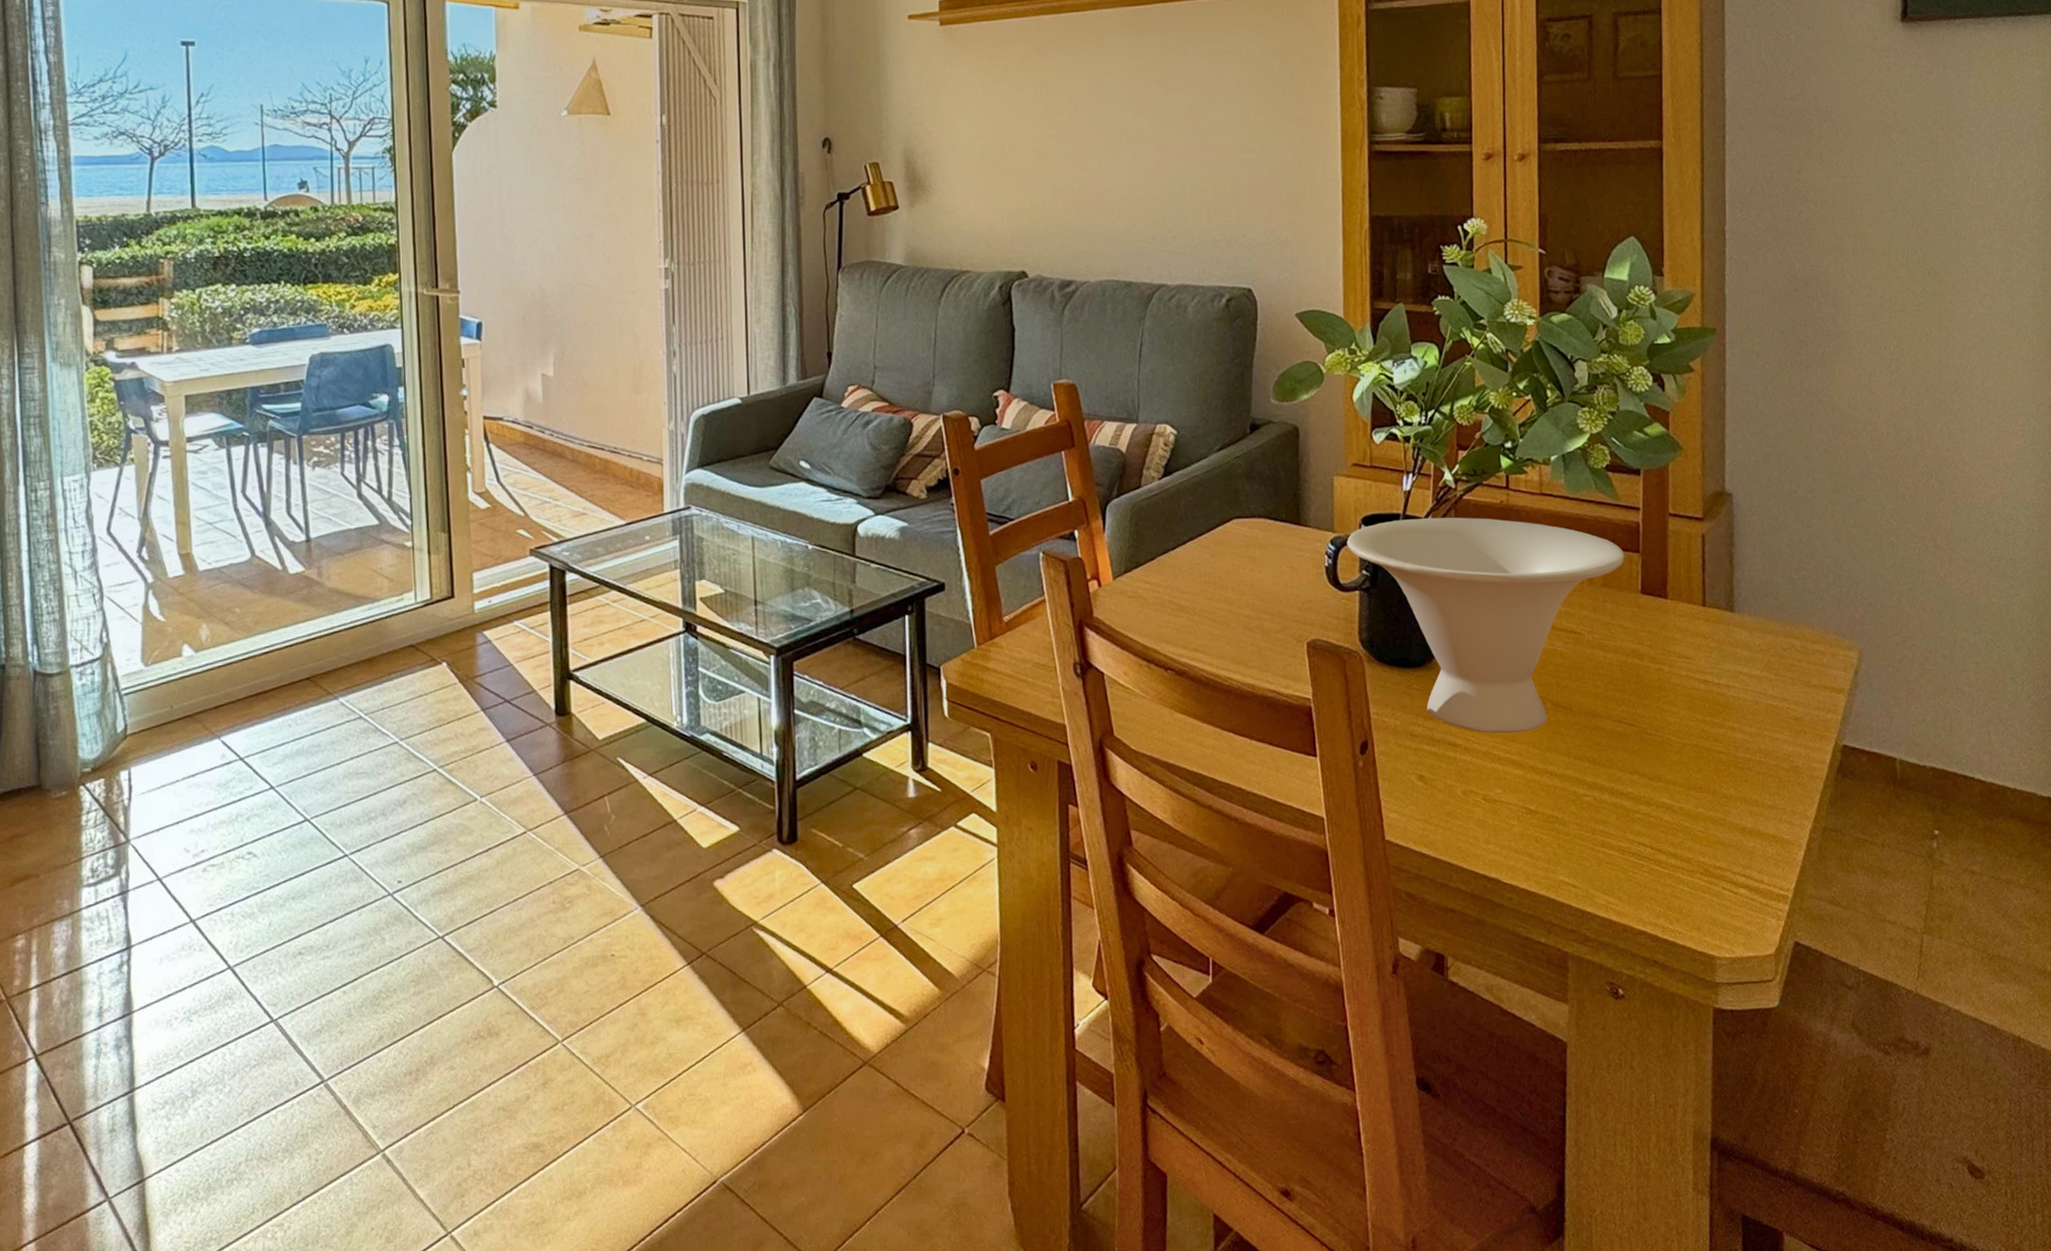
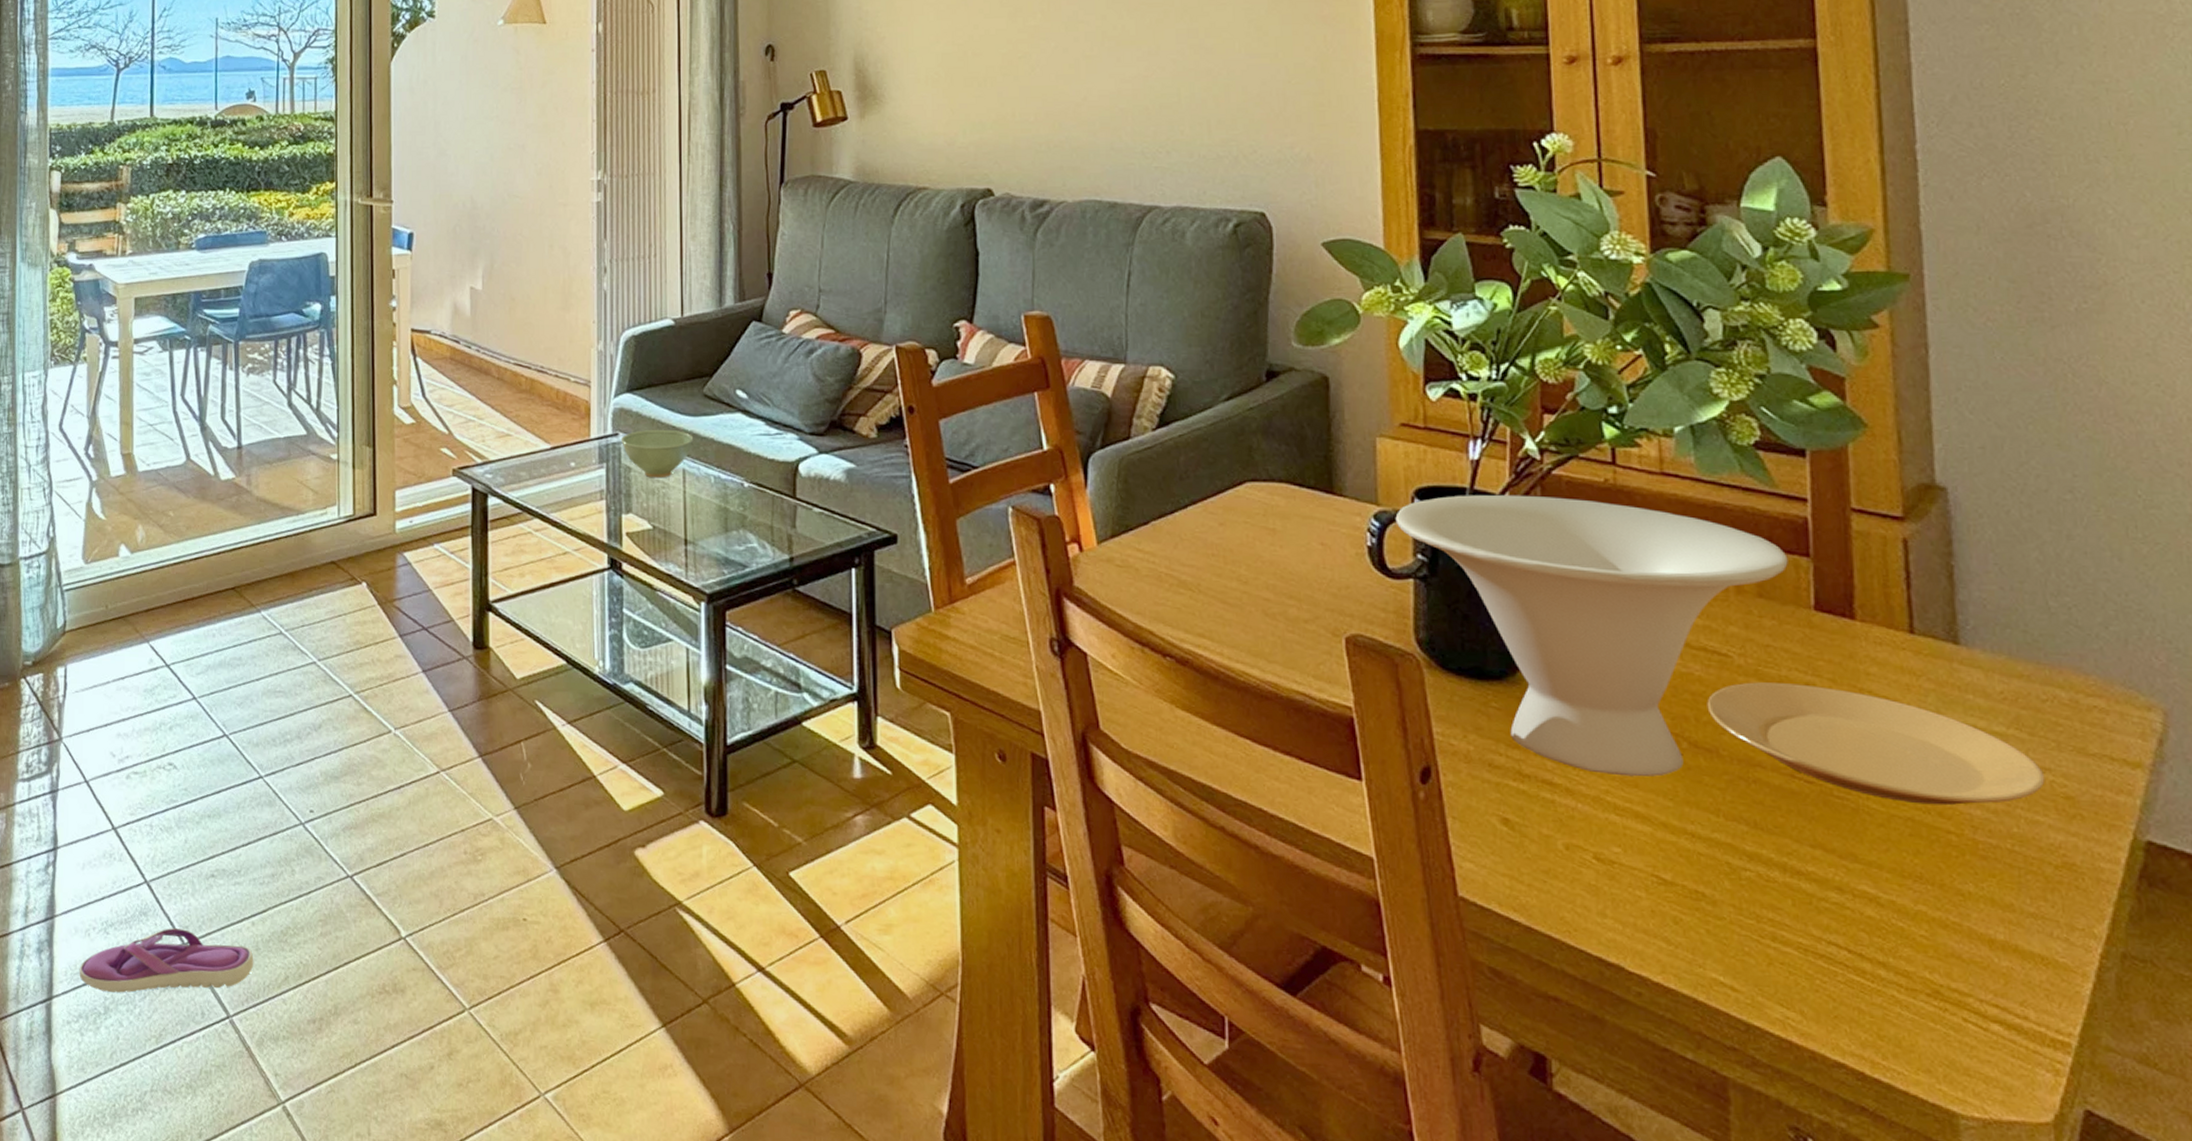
sandal: none [162,1007,347,1076] -> present [79,928,254,993]
bowl: none [692,500,761,546] -> present [620,429,694,479]
plate: none [1565,651,1783,734] -> present [1707,682,2046,806]

